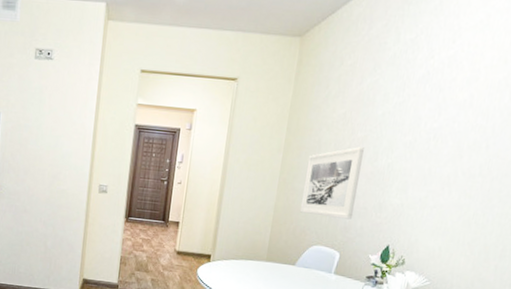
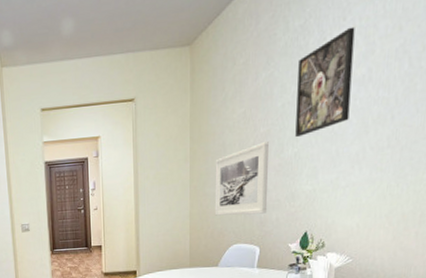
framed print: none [391,50,463,149] -> present [295,26,355,138]

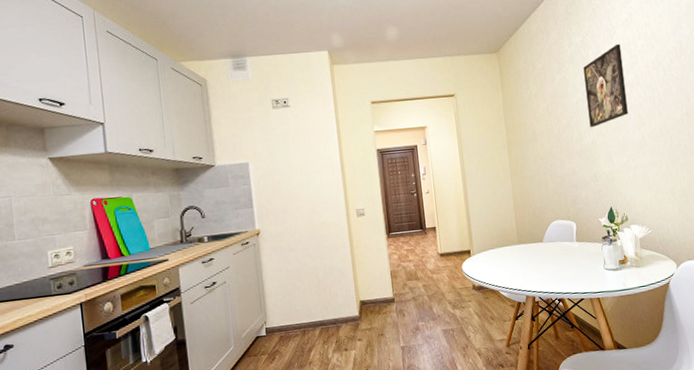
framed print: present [214,142,269,216] -> none [528,131,577,196]

